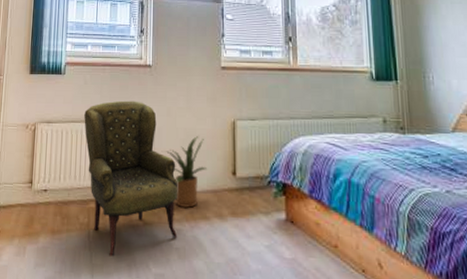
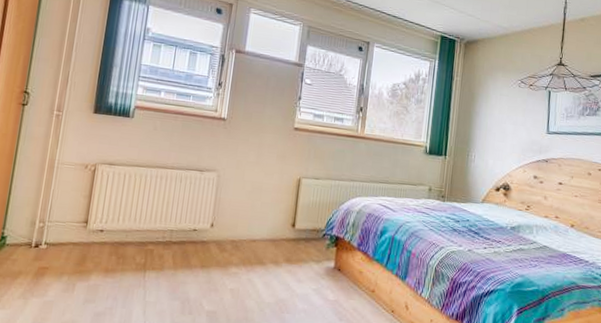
armchair: present [84,100,178,257] -> none [149,149,240,295]
house plant: present [161,136,207,208] -> none [226,189,269,254]

